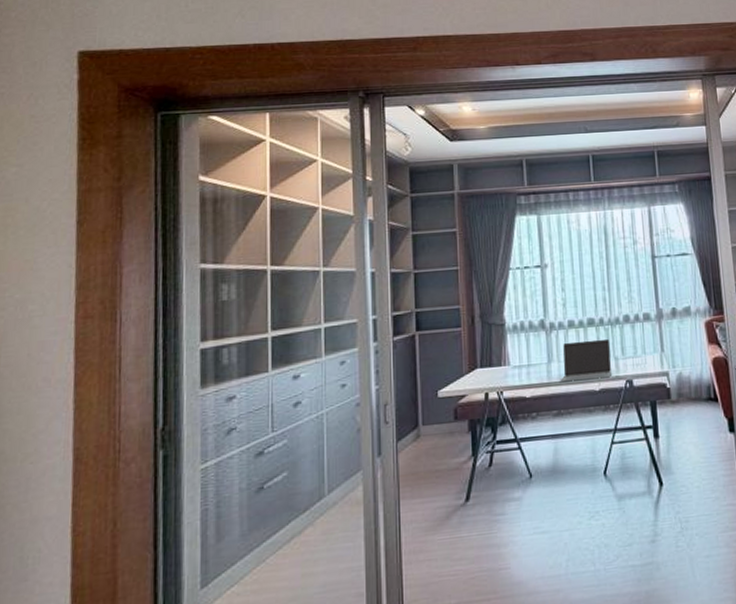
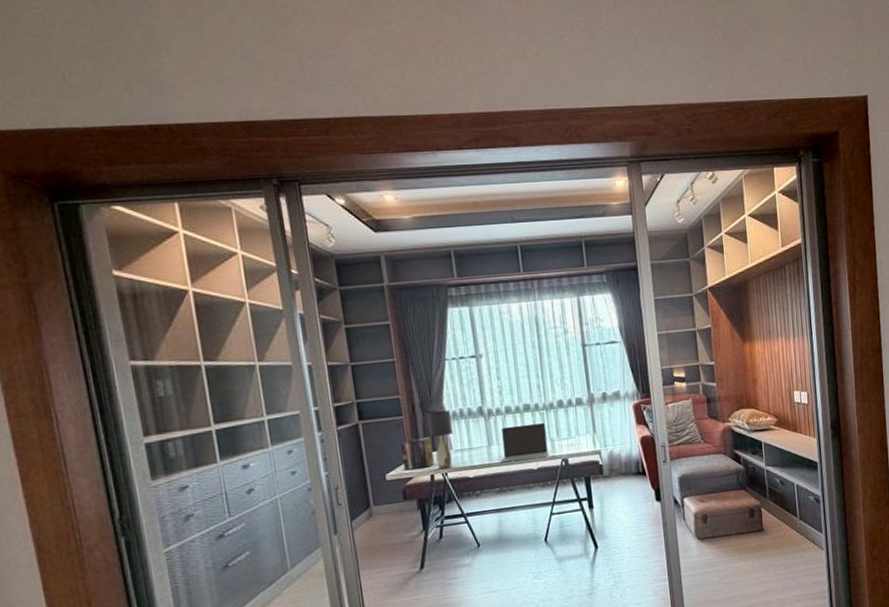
books: none [457,351,491,387] -> present [401,437,435,470]
table lamp: none [486,322,513,388] -> present [426,410,454,470]

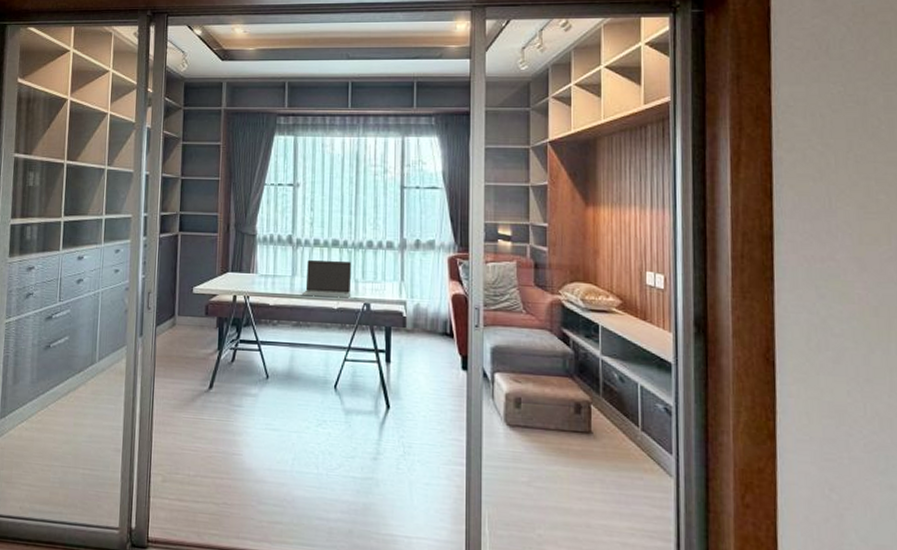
books: present [401,437,435,470] -> none [211,257,241,287]
table lamp: present [426,410,454,470] -> none [238,233,262,292]

